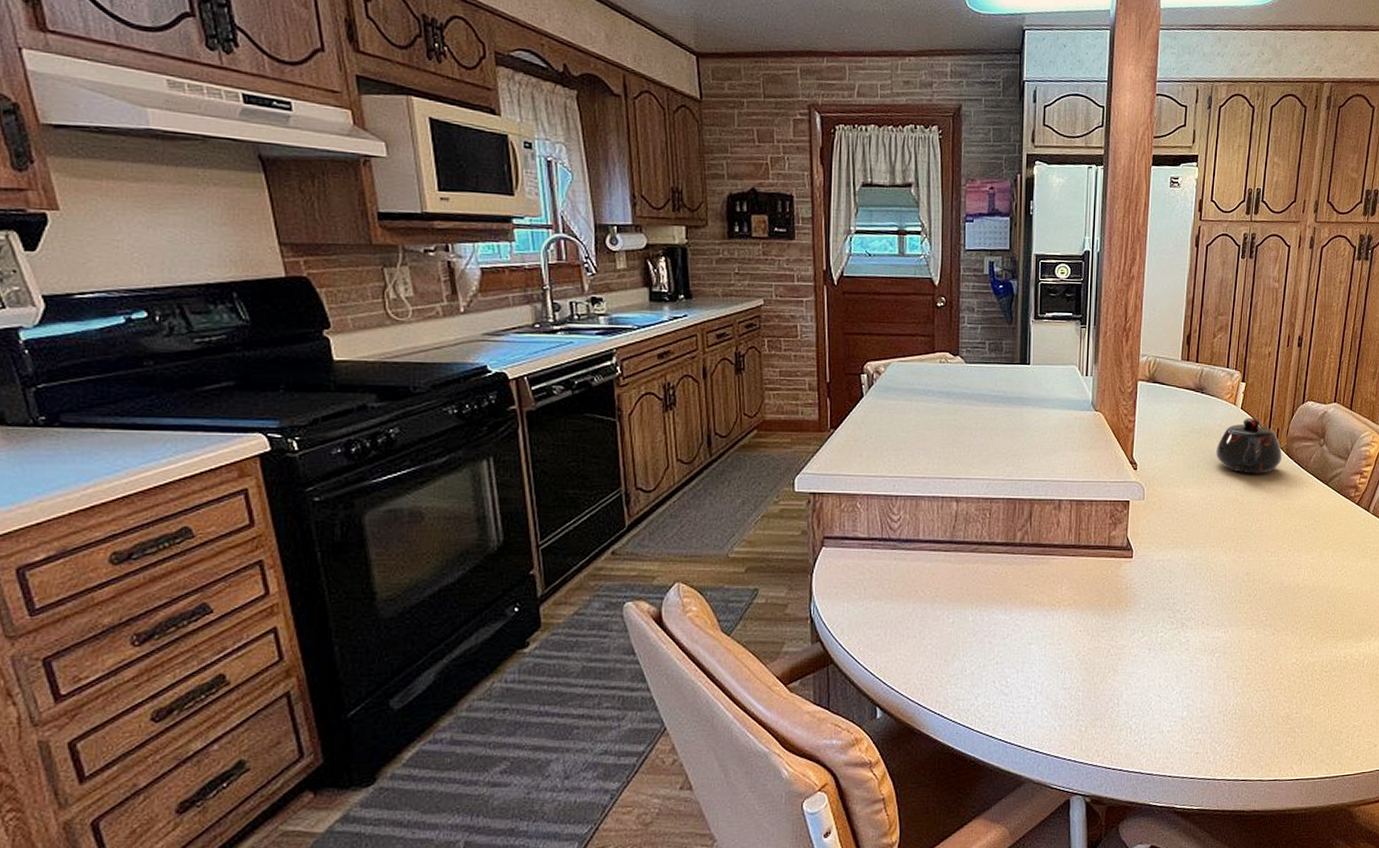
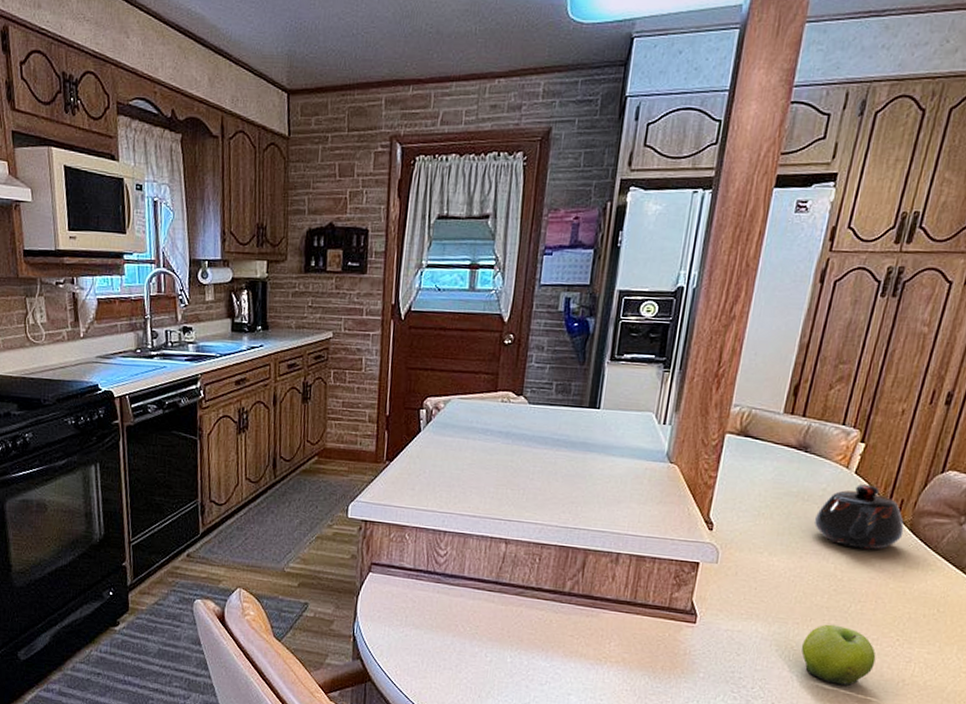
fruit: none [1219,543,1276,598] -> present [801,624,876,686]

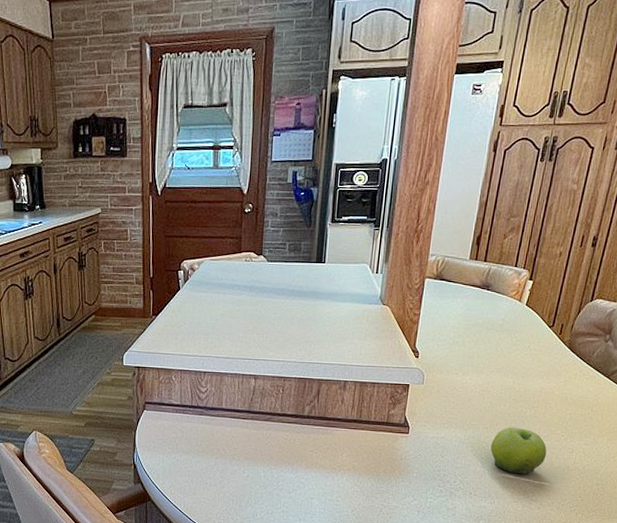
teapot: present [814,483,904,550] -> none [496,313,565,366]

